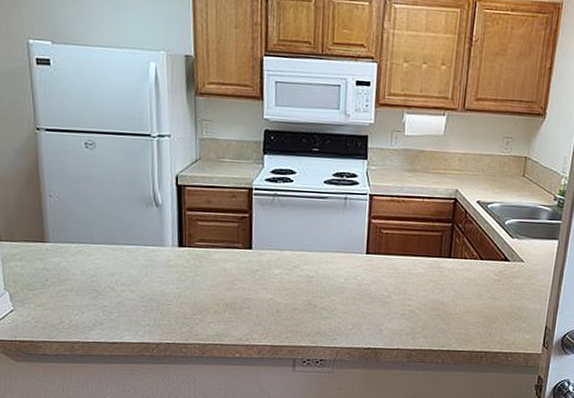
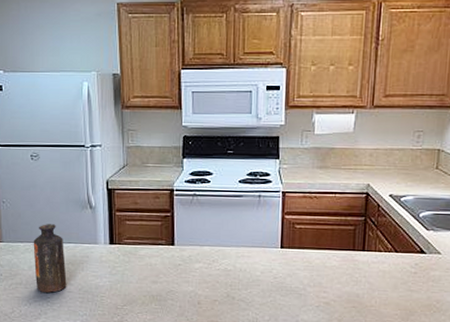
bottle: none [87,222,127,301] -> present [33,224,67,293]

